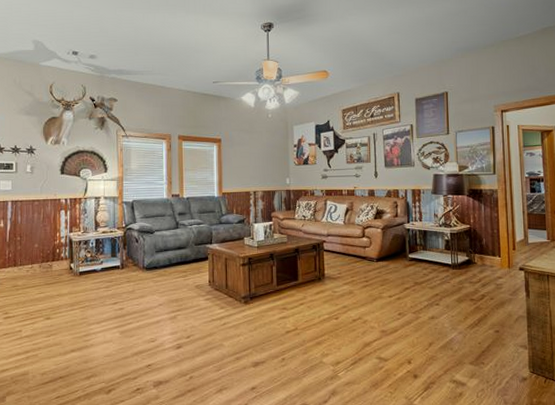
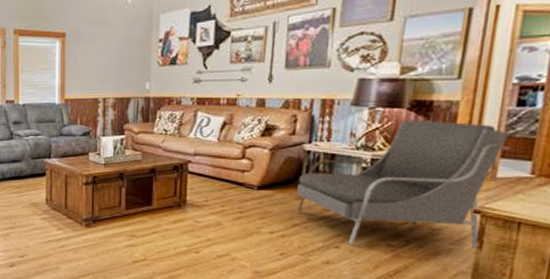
armchair: none [404,203,533,302] -> present [295,119,511,248]

